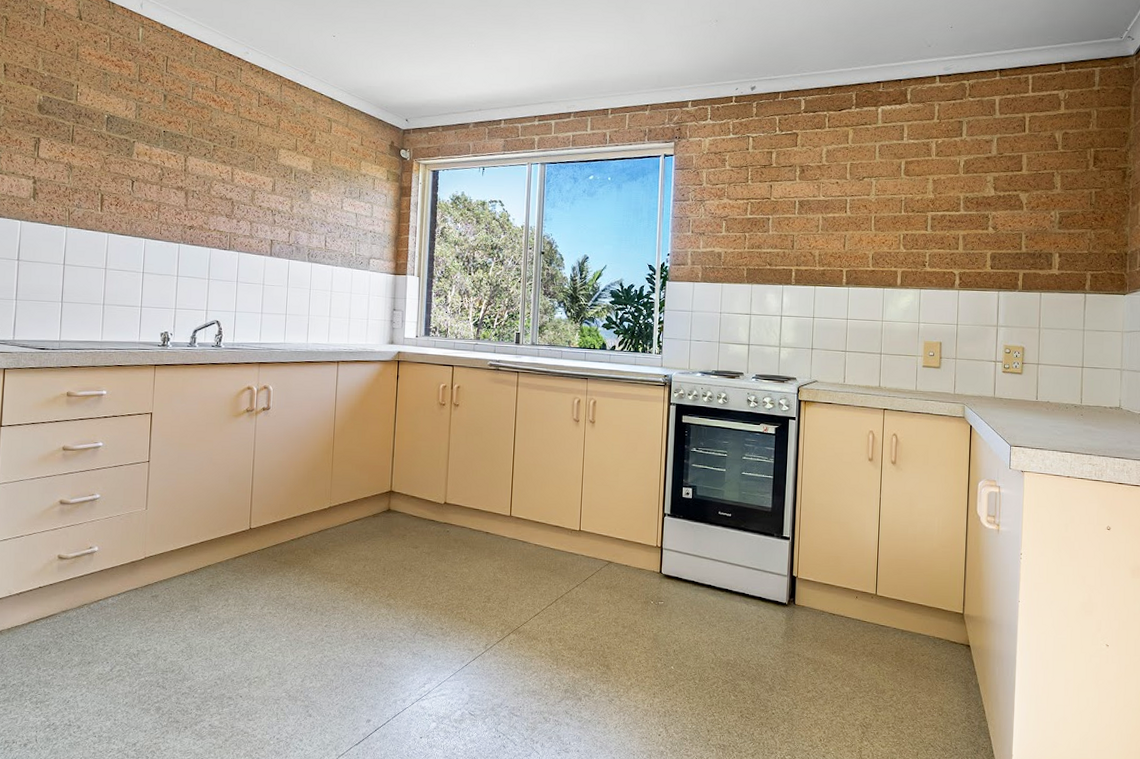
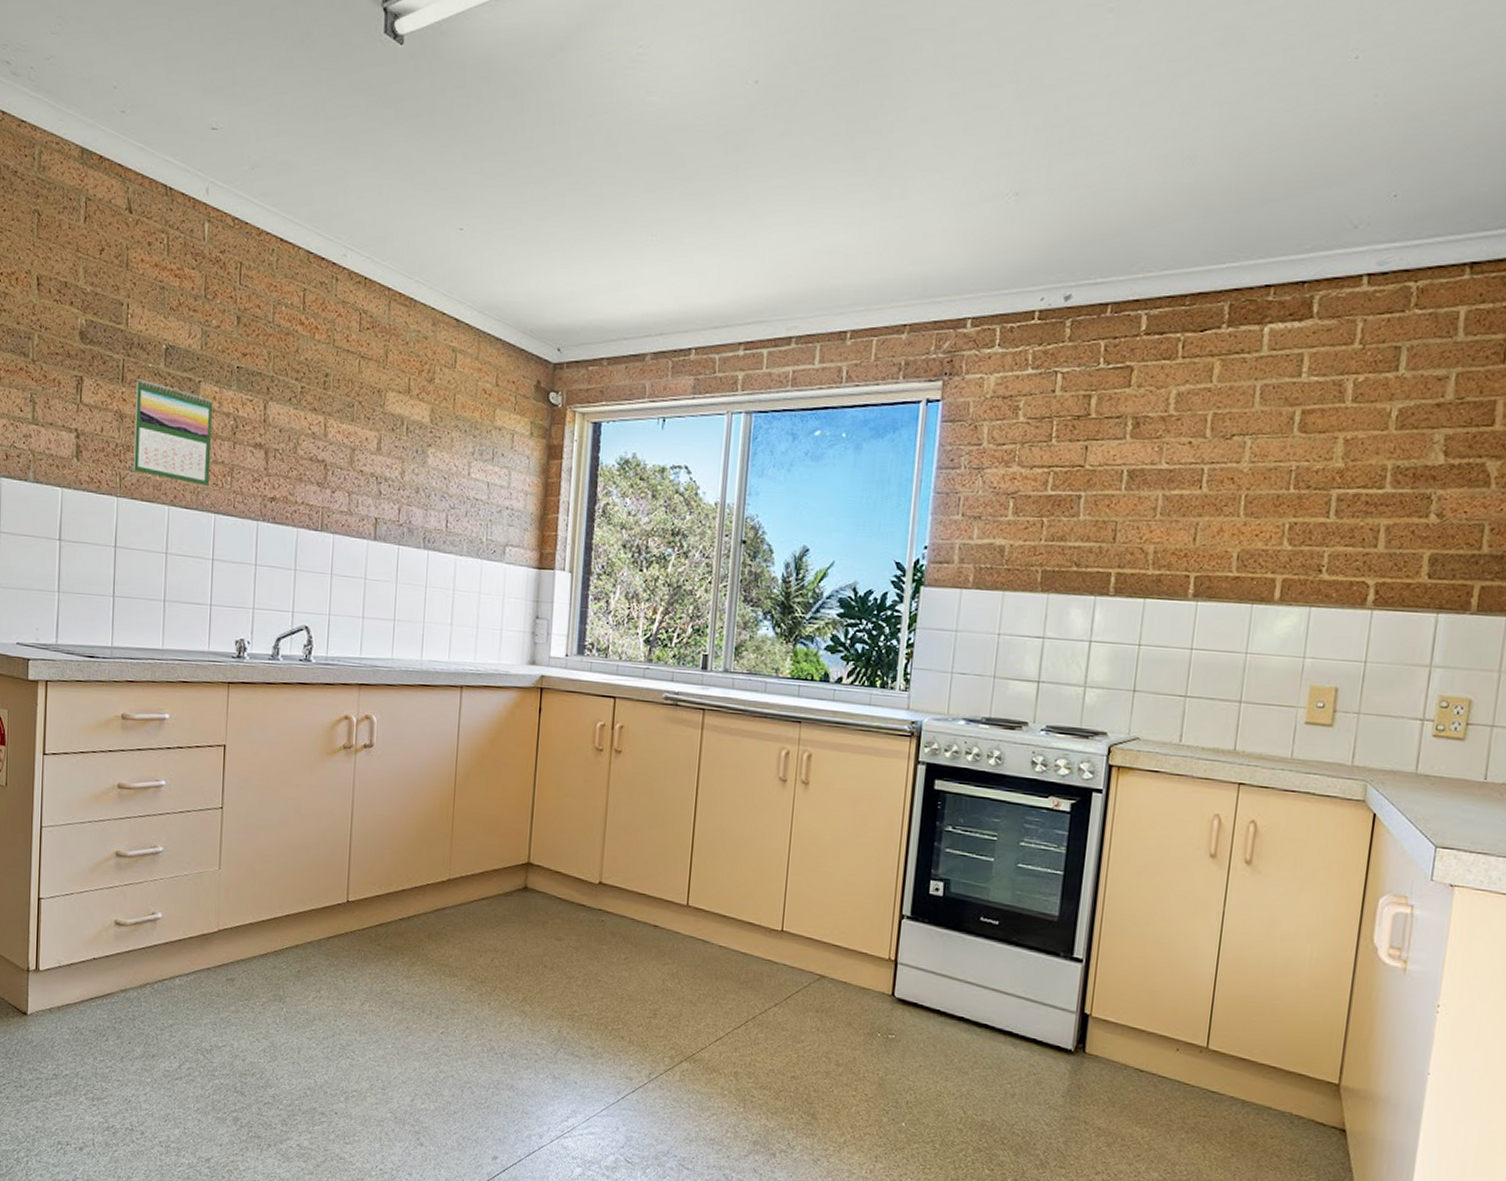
calendar: none [79,140,145,218] -> present [132,379,213,486]

